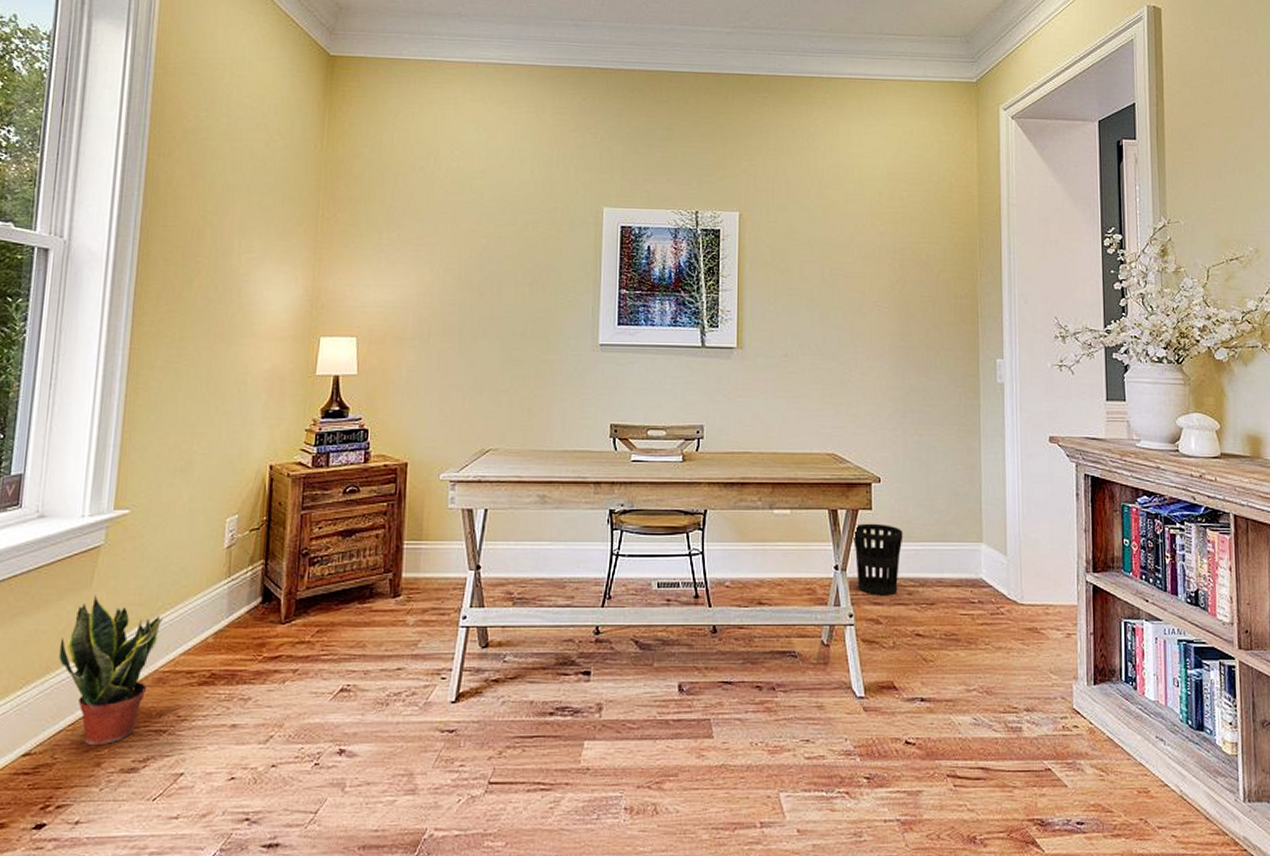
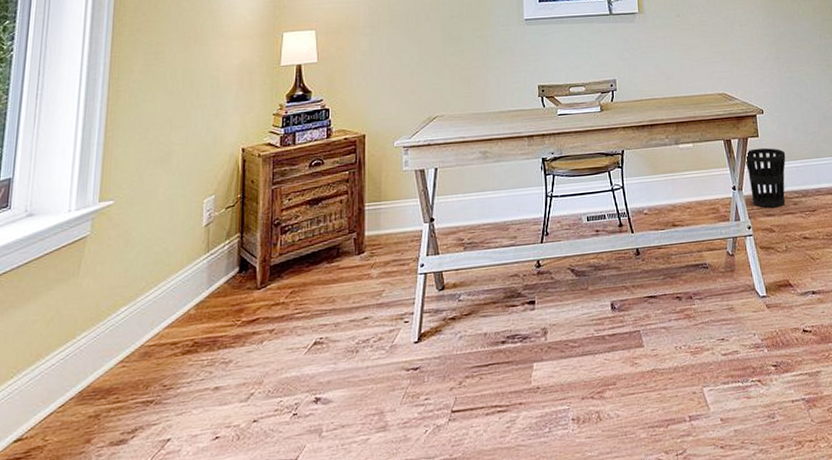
potted plant: present [58,595,162,746] -> none [48,282,147,424]

